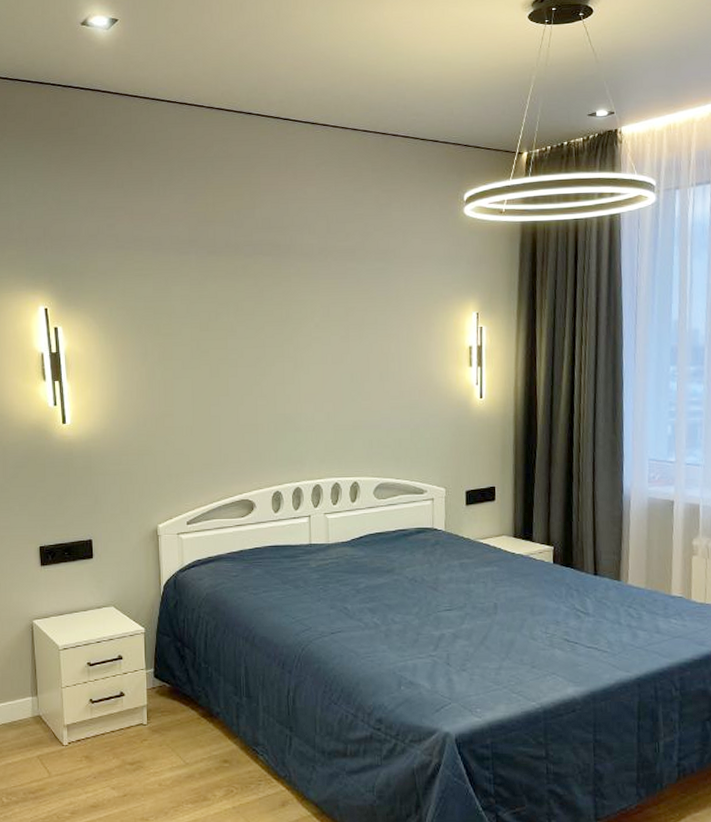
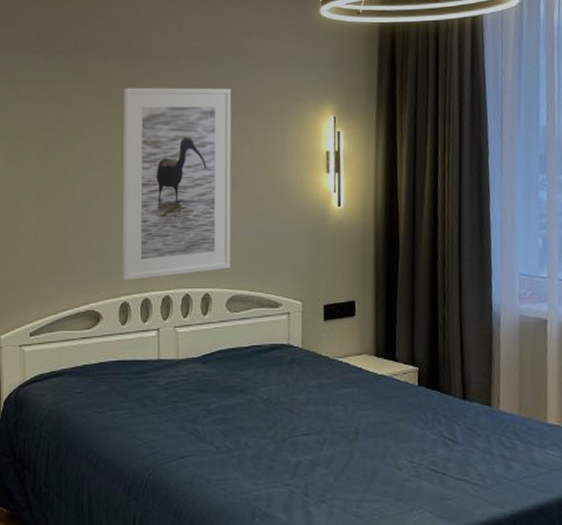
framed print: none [273,286,379,471] -> present [122,87,232,280]

